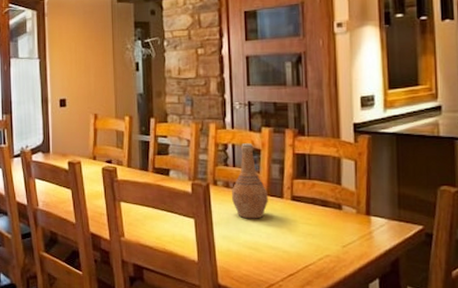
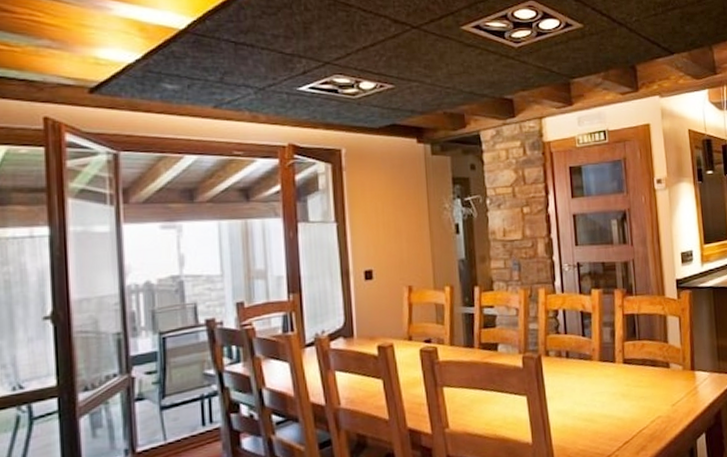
vase: present [232,143,268,219] -> none [564,307,601,389]

